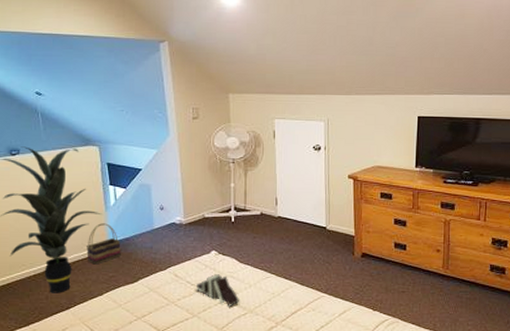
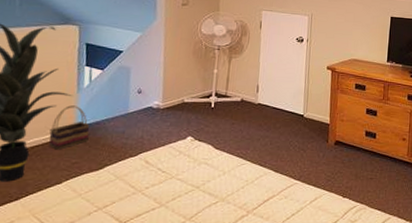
book: present [197,274,240,307] -> none [167,161,213,195]

